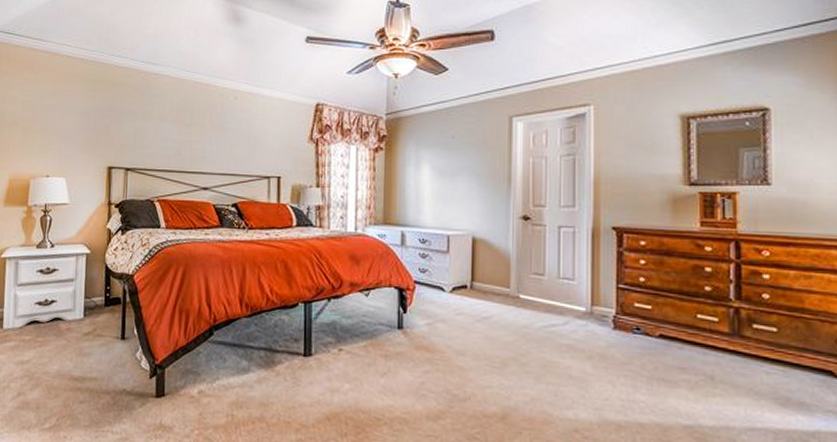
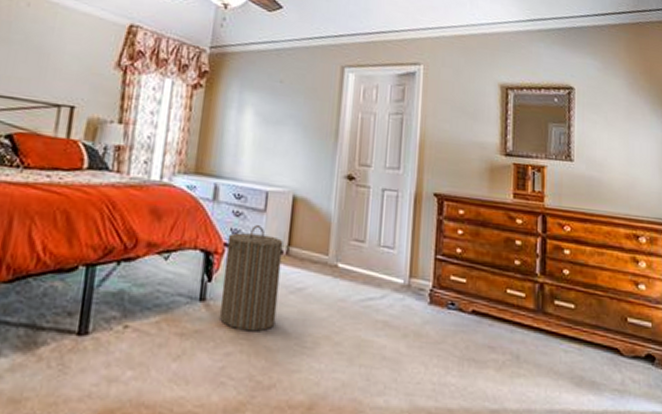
laundry hamper: none [415,265,467,354] -> present [219,225,283,332]

